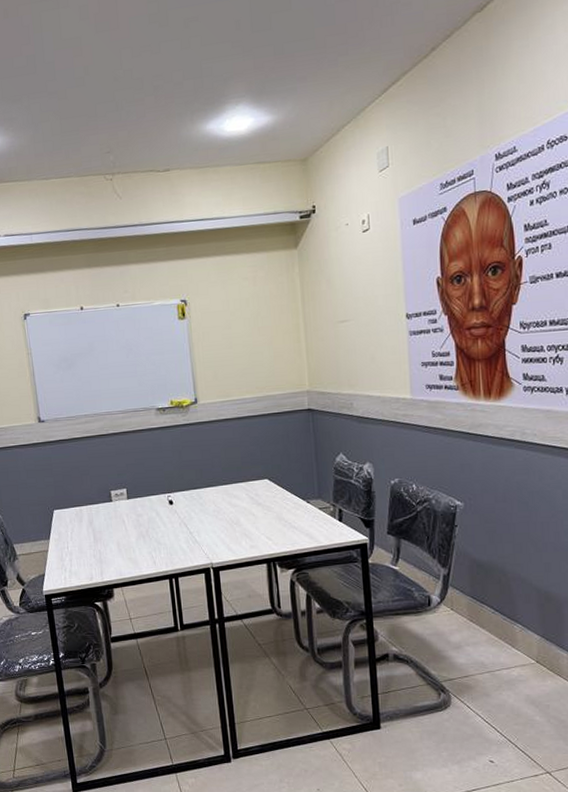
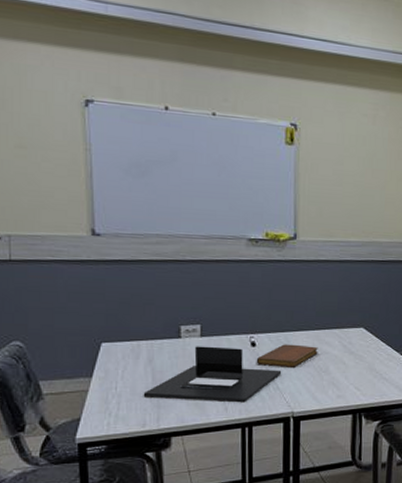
laptop: none [88,507,198,556] -> present [143,346,282,403]
notebook: none [175,500,228,522] -> present [256,344,318,367]

